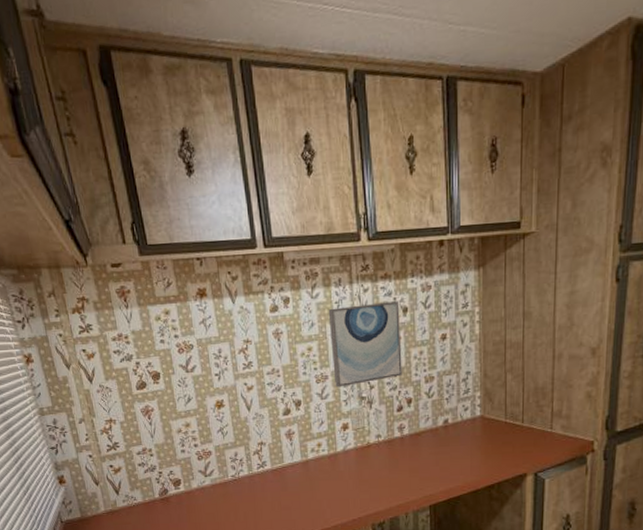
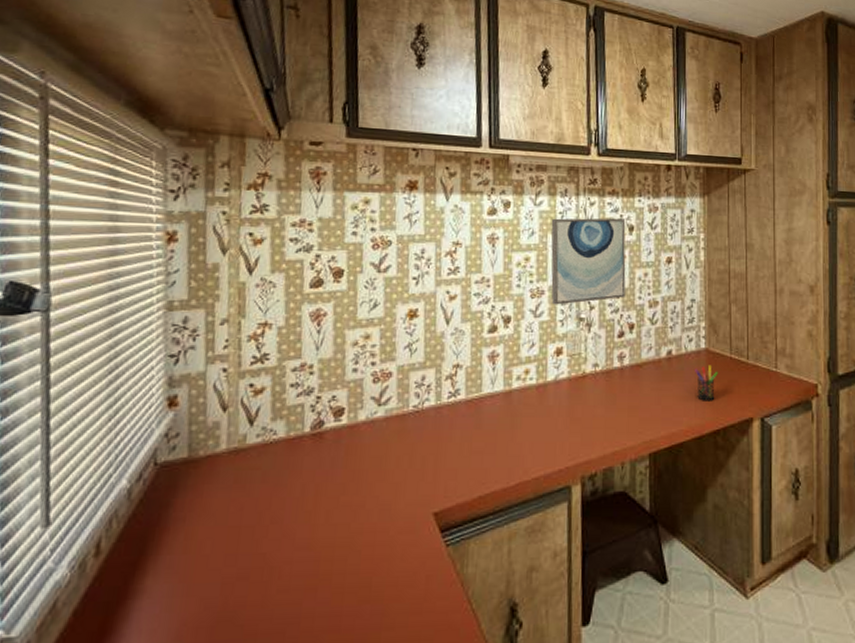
pen holder: none [470,430,493,461] -> present [695,365,718,401]

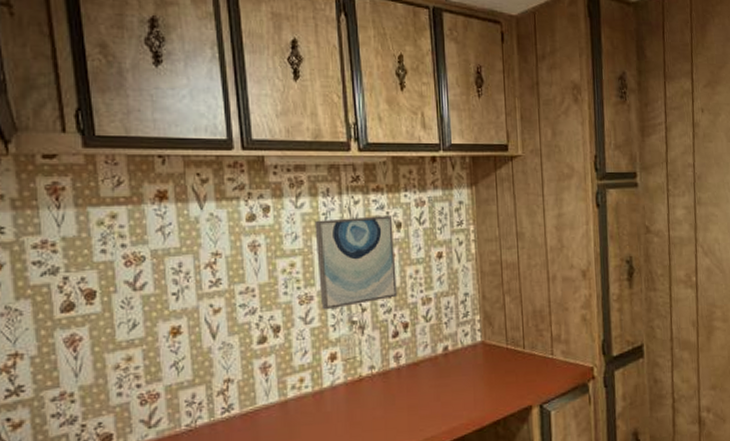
pen holder: present [695,365,718,401] -> none [472,357,495,394]

